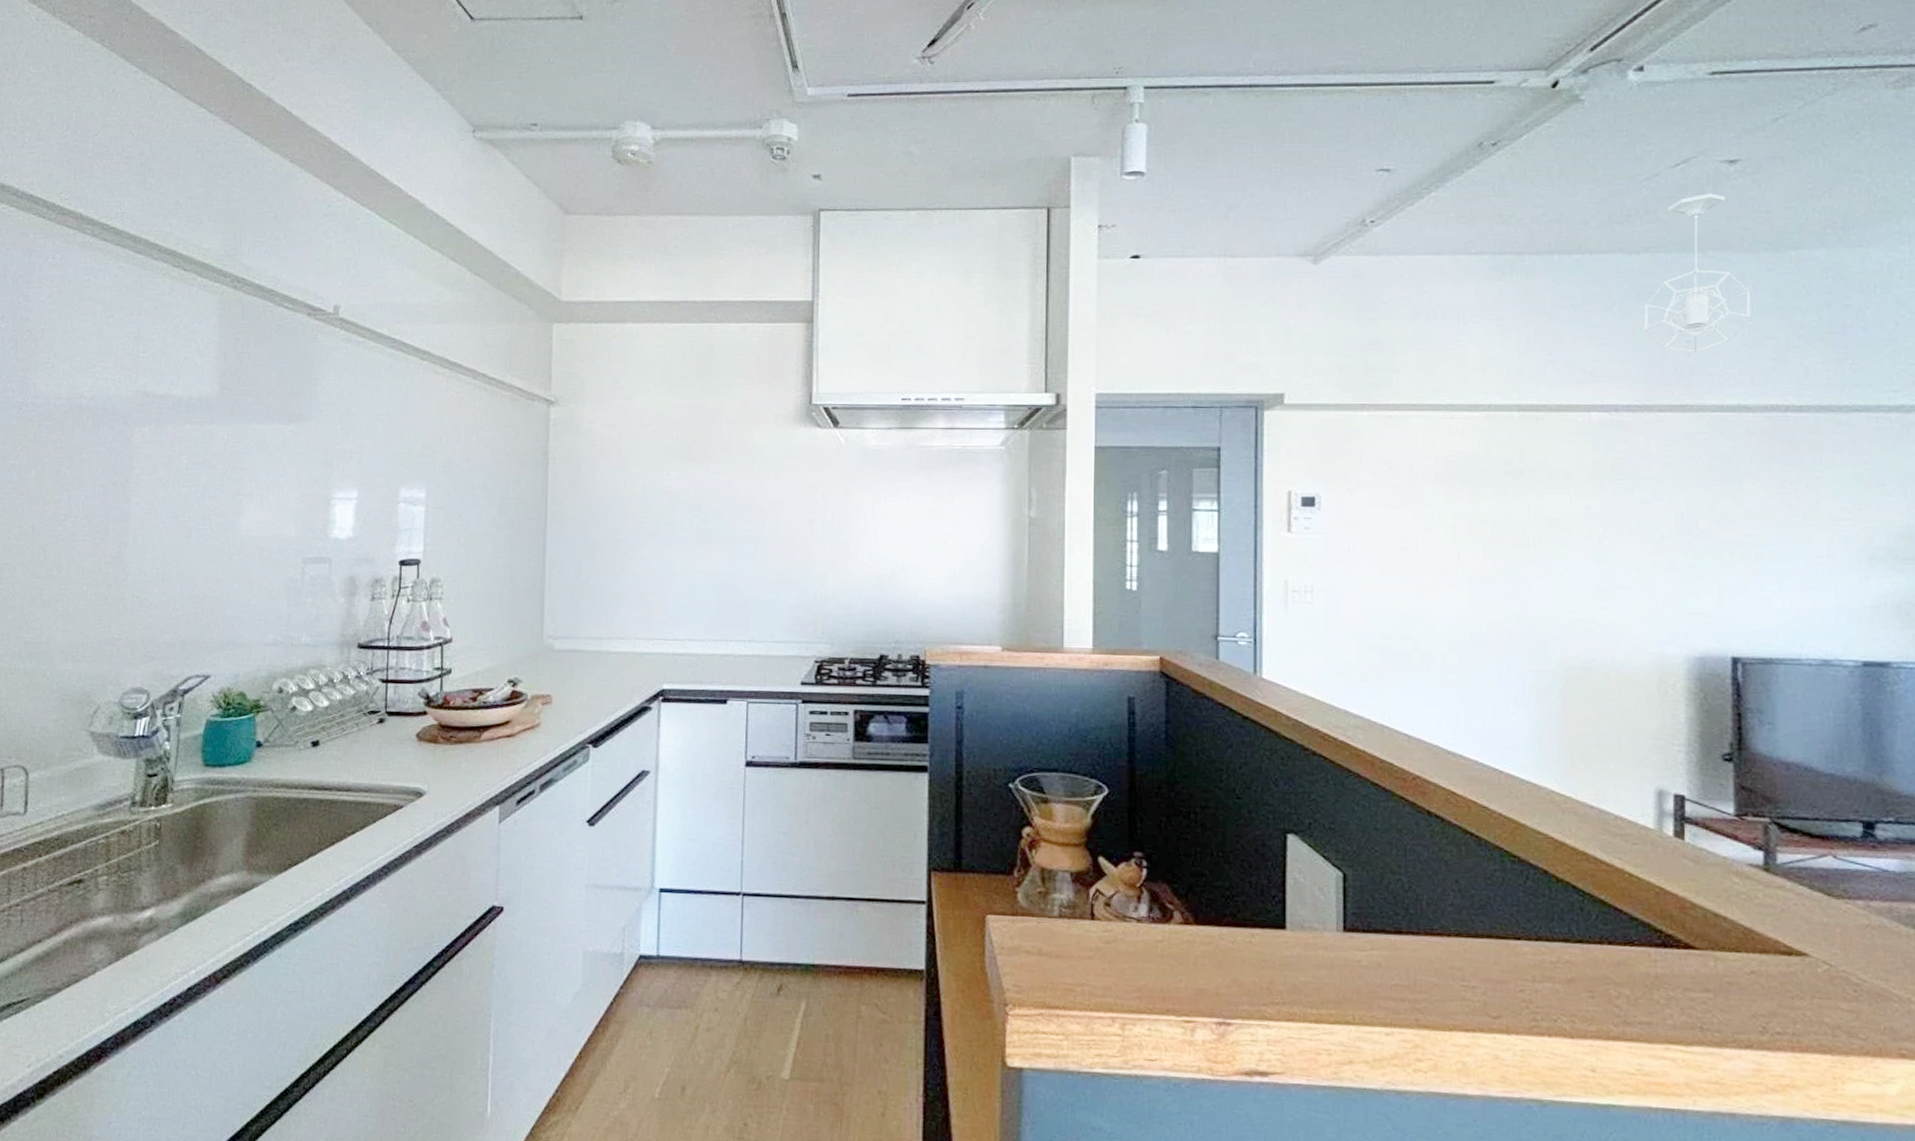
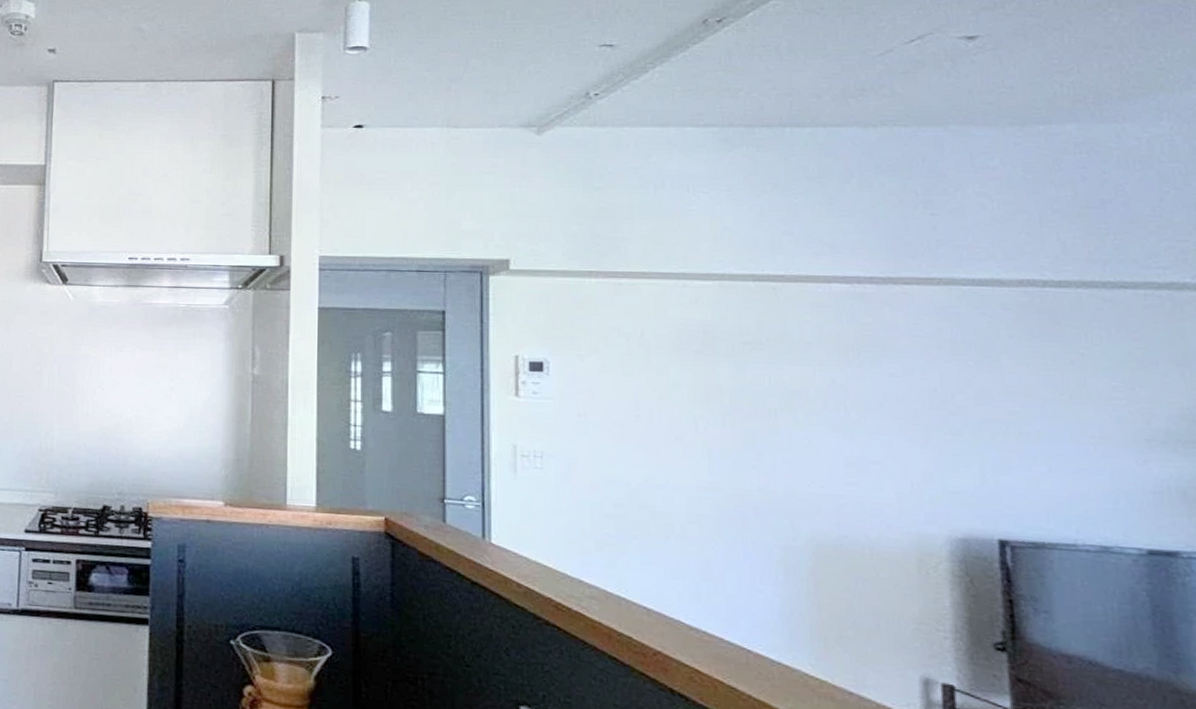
pendant light: present [1644,193,1751,352] -> none [884,68,999,225]

